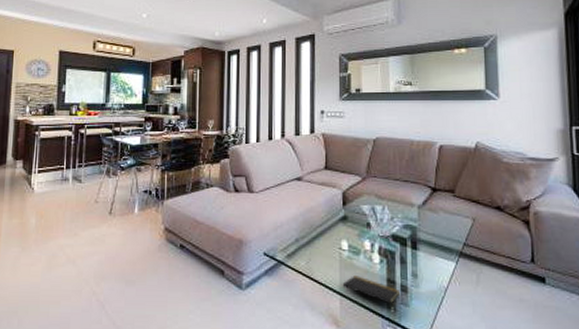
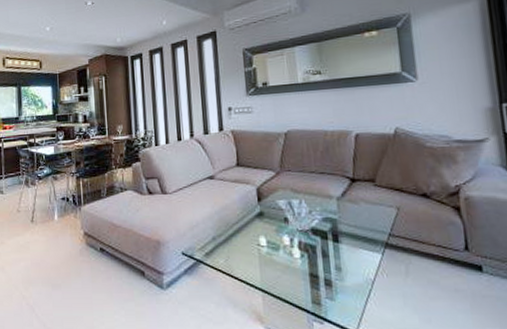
notepad: present [342,276,399,306] -> none [263,271,324,300]

